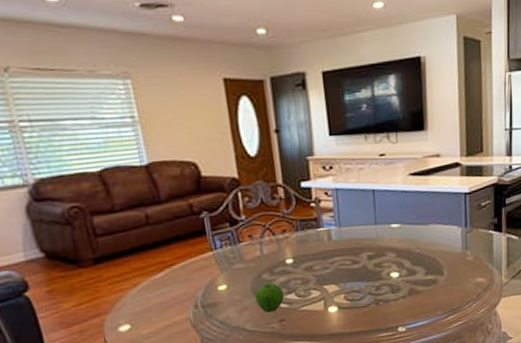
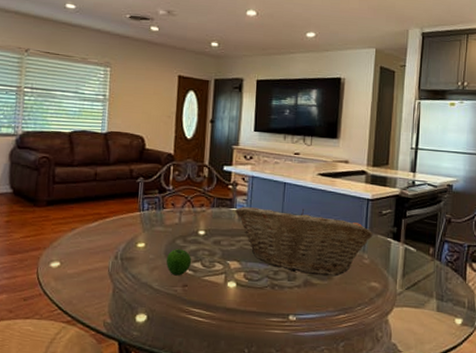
fruit basket: none [323,215,474,284] -> present [235,207,373,277]

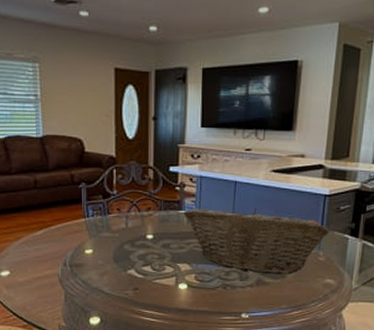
apple: present [166,249,192,276] -> none [115,254,142,280]

